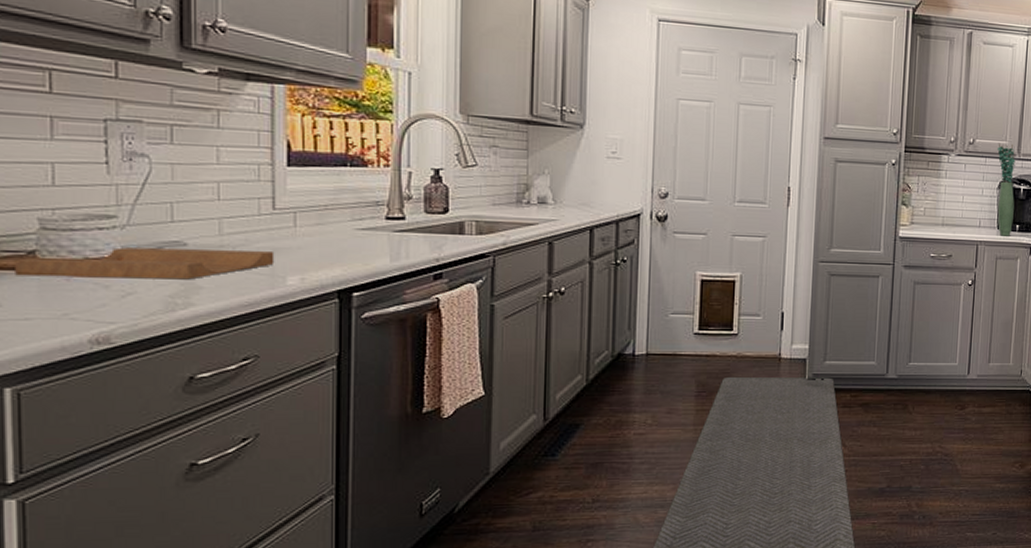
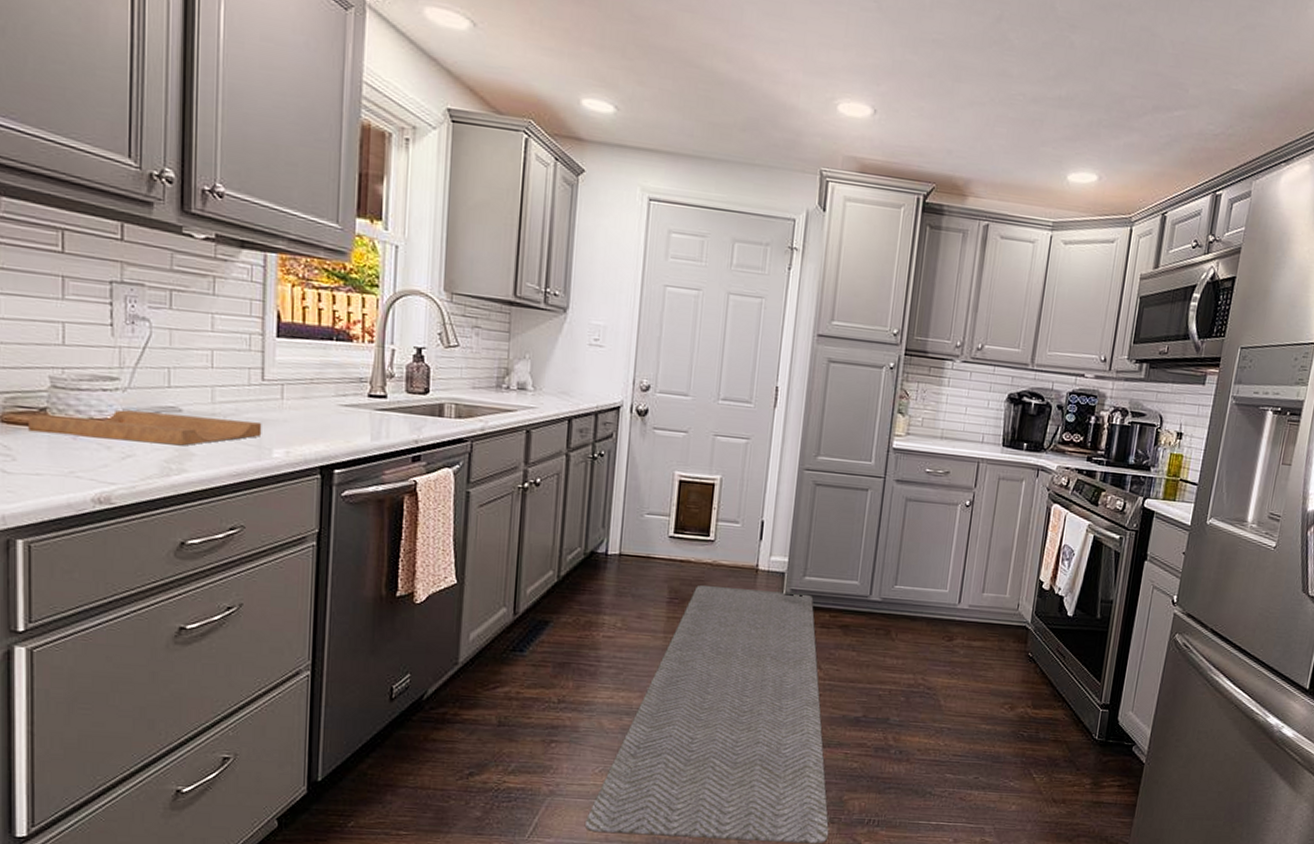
vase: present [997,142,1016,236] -> none [1003,350,1028,455]

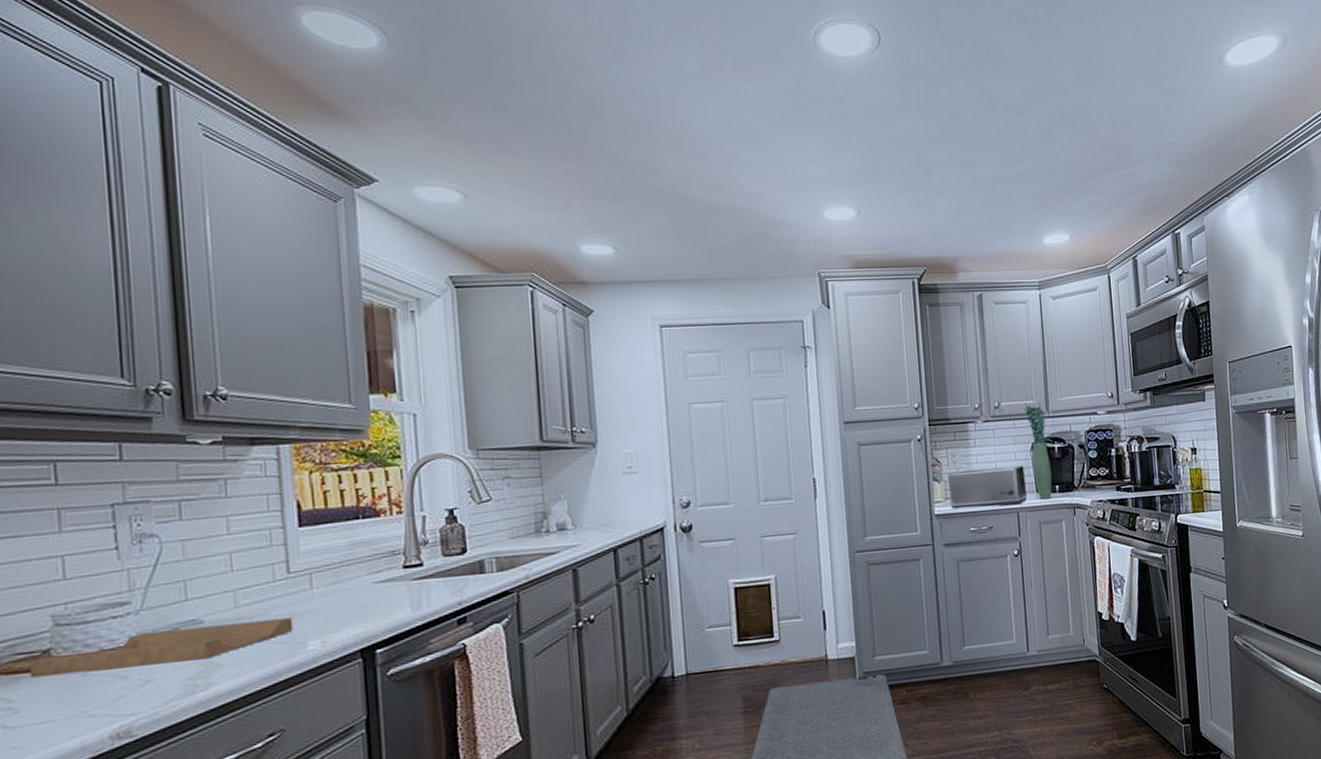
toaster: none [910,407,995,455] -> present [947,465,1028,509]
vase: none [1003,350,1028,455] -> present [1024,403,1053,500]

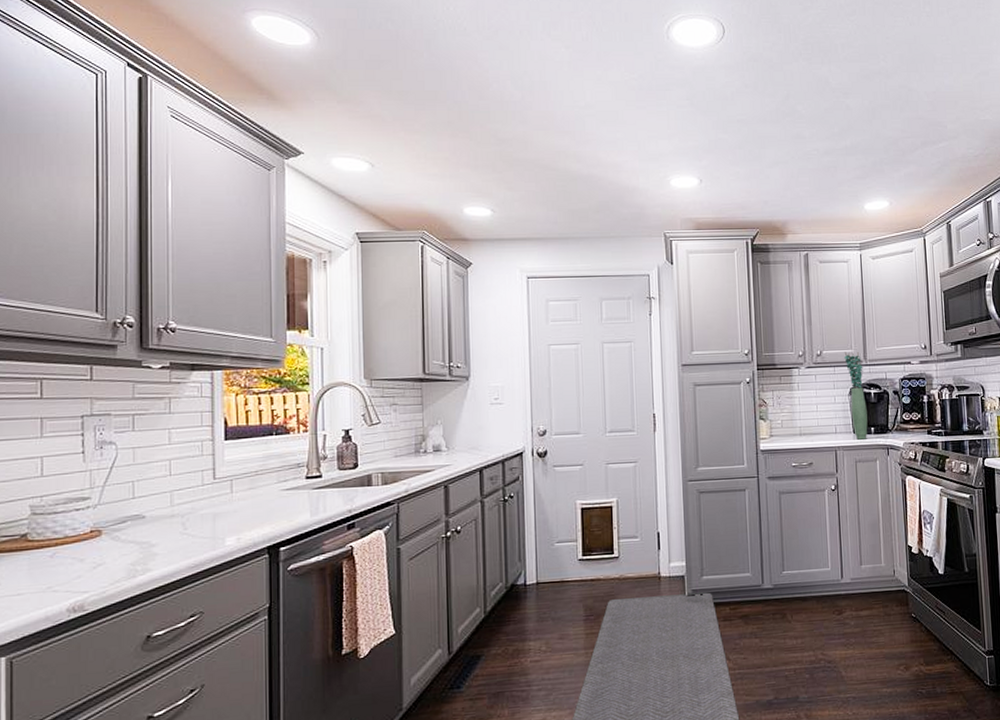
cutting board: present [30,618,294,678] -> none [11,517,215,557]
toaster: present [947,465,1028,509] -> none [772,408,845,446]

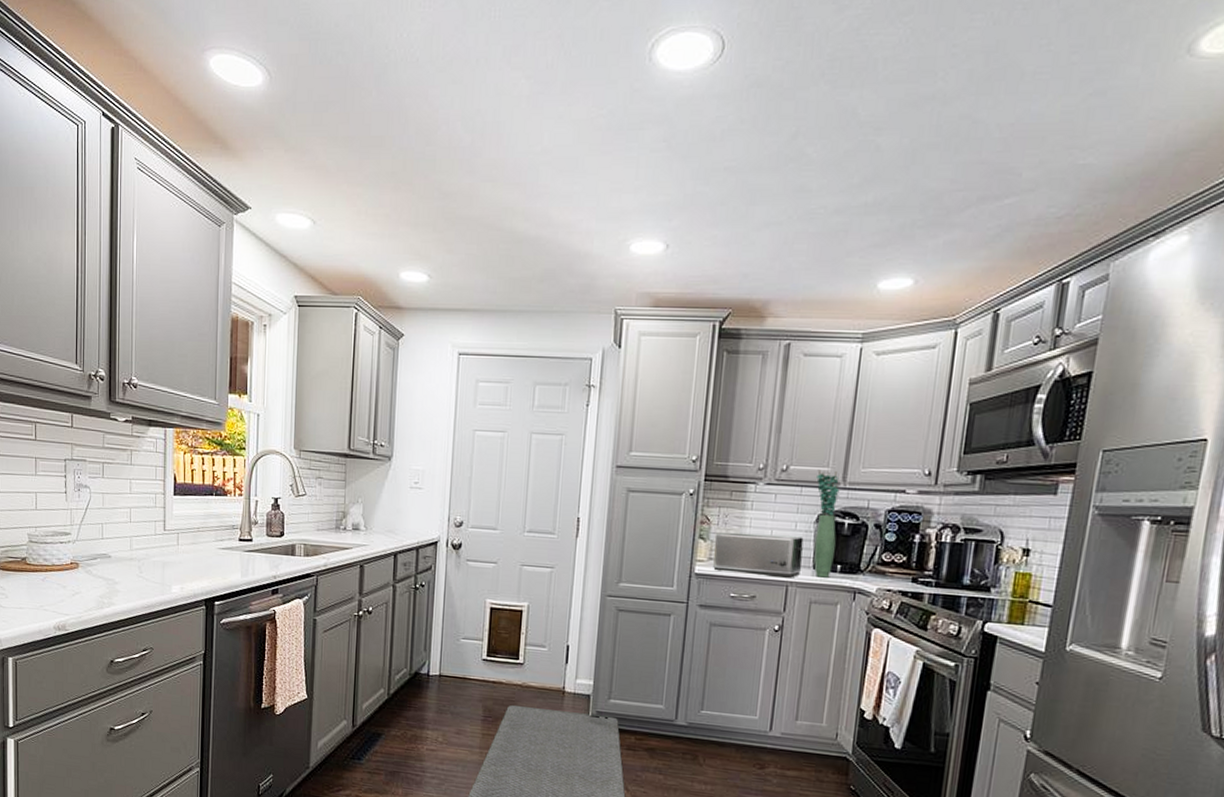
toaster: none [772,408,845,446] -> present [713,532,804,578]

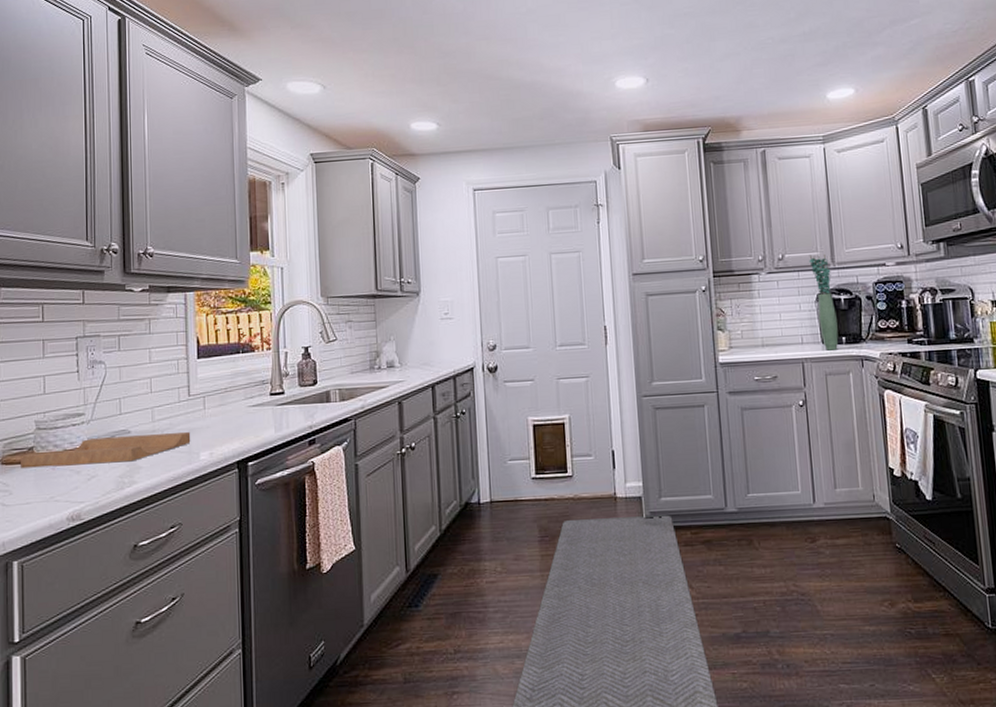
cutting board: none [15,557,164,585] -> present [21,432,191,469]
toaster: present [713,532,804,578] -> none [731,316,813,358]

